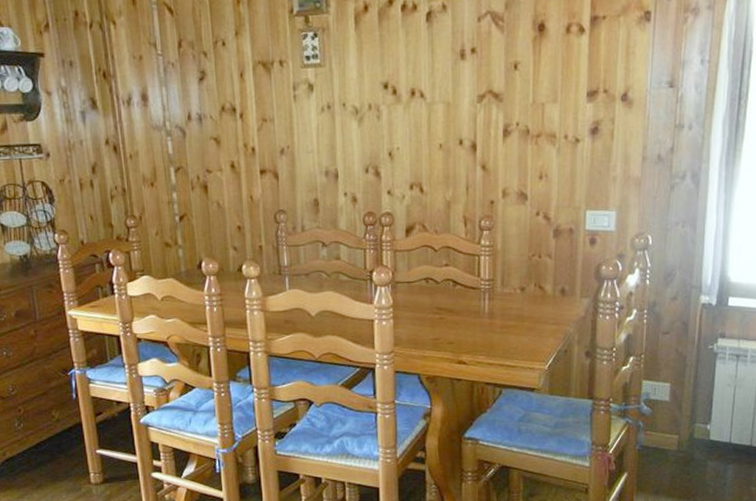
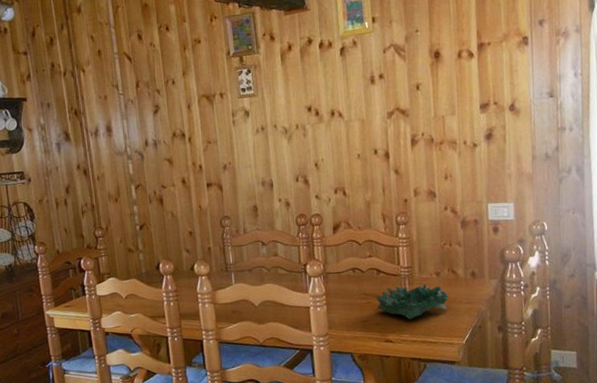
decorative bowl: none [449,299,533,339] -> present [375,283,448,320]

